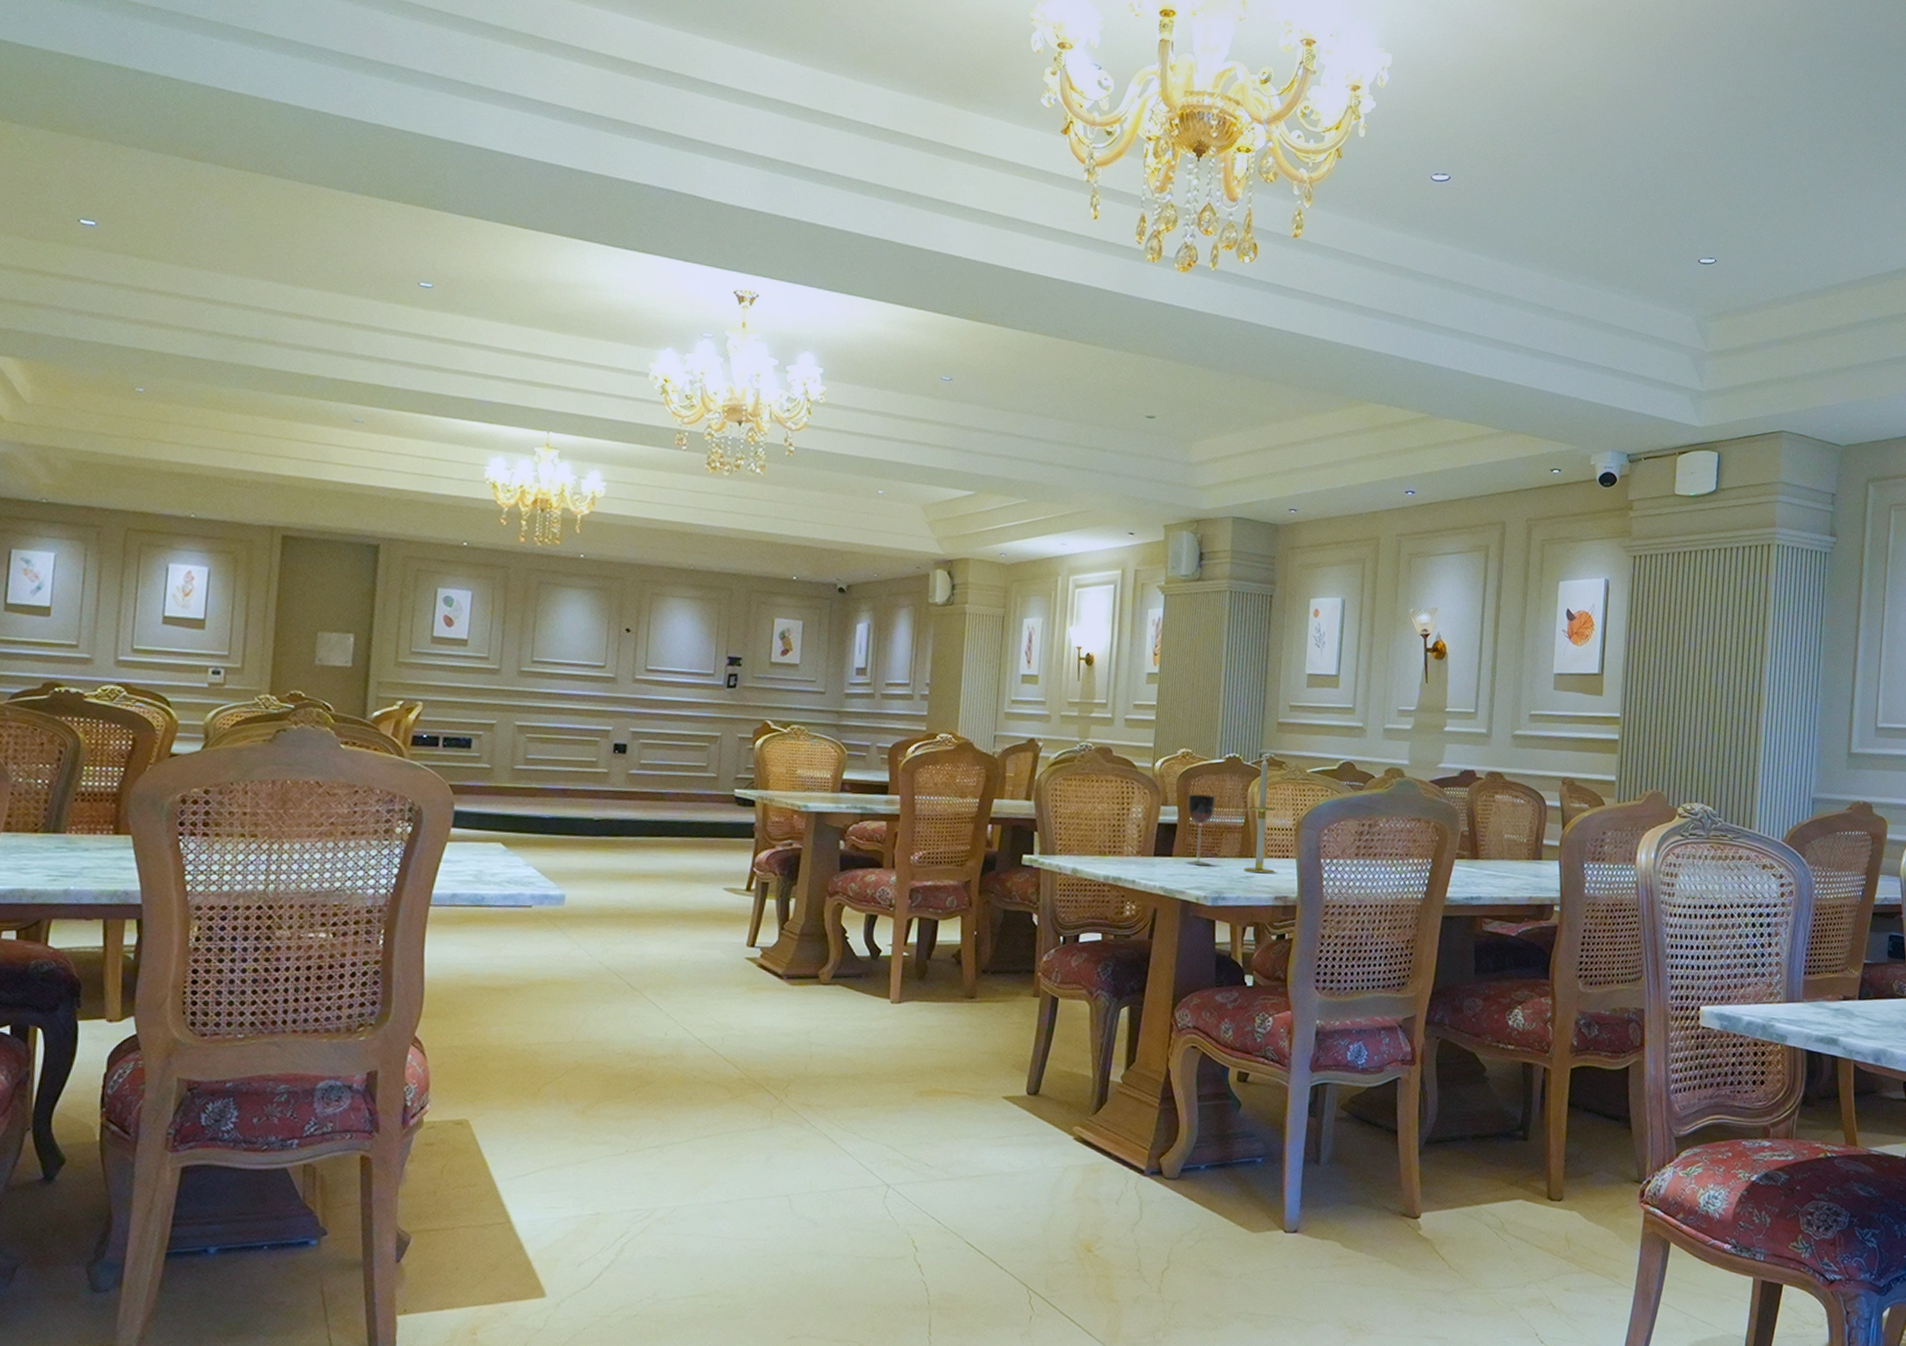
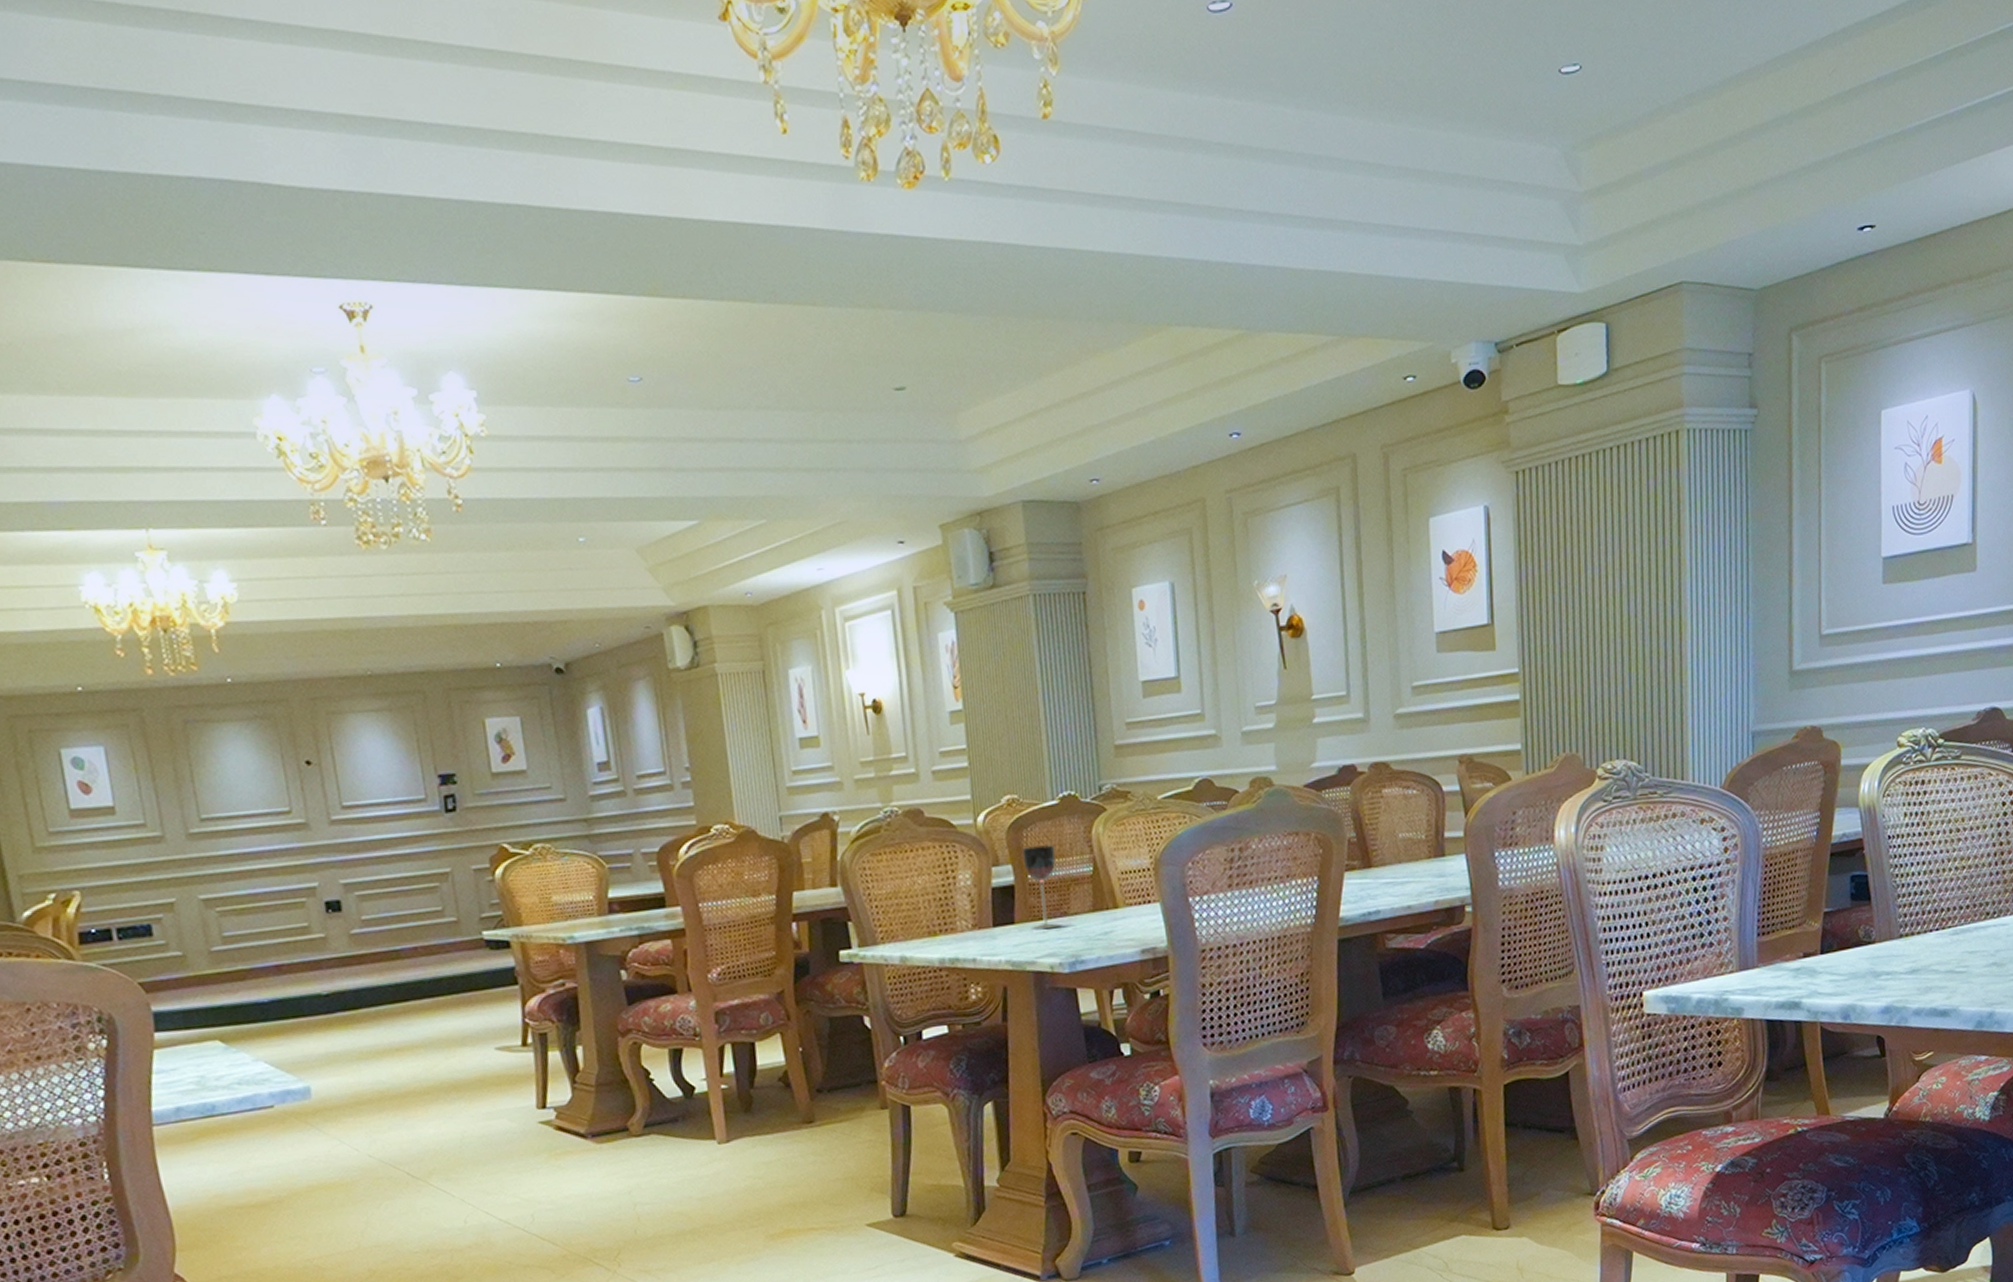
candle: present [1244,756,1276,873] -> none [1097,788,1137,927]

